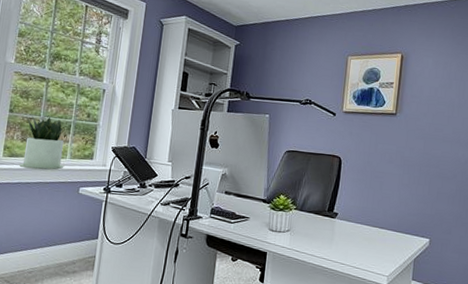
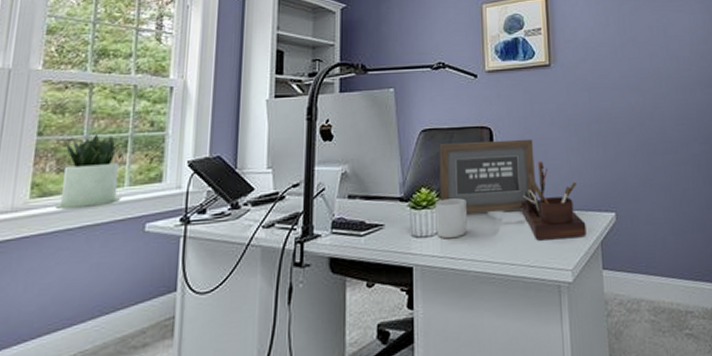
mug: none [287,206,314,237] -> present [435,198,467,239]
picture frame: none [293,164,373,224] -> present [439,139,537,215]
desk organizer: none [355,189,405,253] -> present [520,161,587,239]

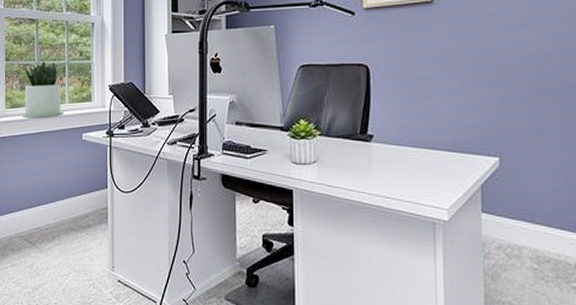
mug: present [435,198,467,239] -> none [313,131,343,168]
picture frame: present [439,139,537,215] -> none [317,78,414,148]
desk organizer: present [520,161,587,239] -> none [396,101,466,178]

